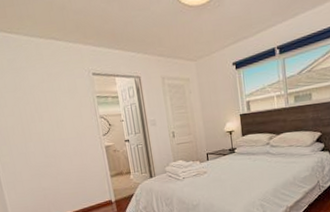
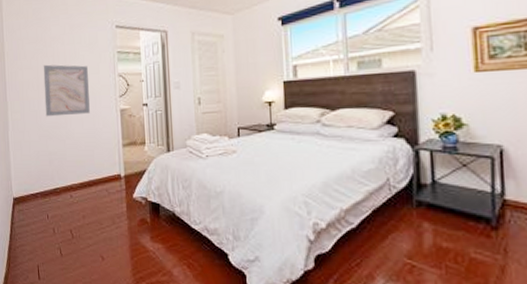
wall art: none [26,110,77,158] -> present [43,64,90,117]

